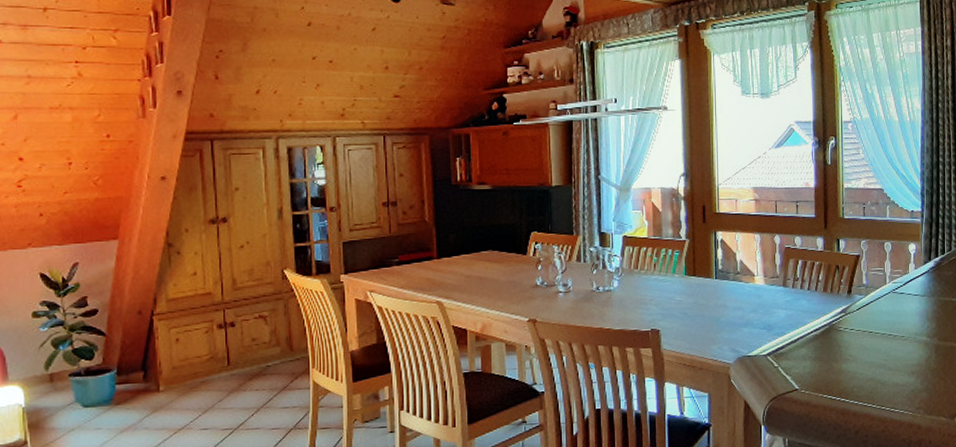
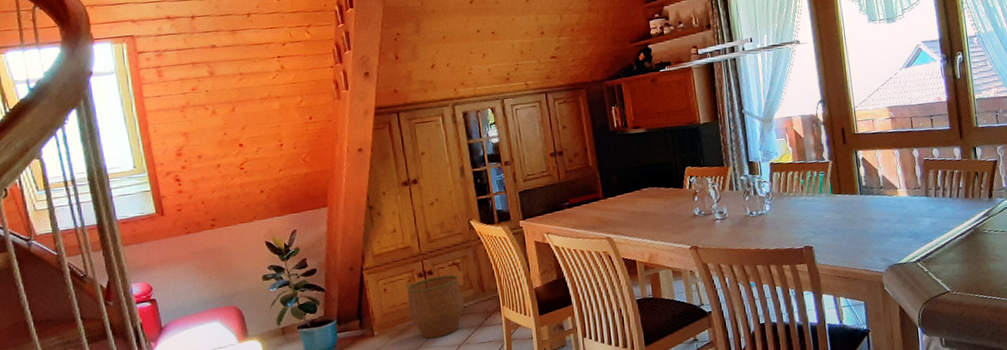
basket: none [202,329,268,400] -> present [405,275,465,339]

